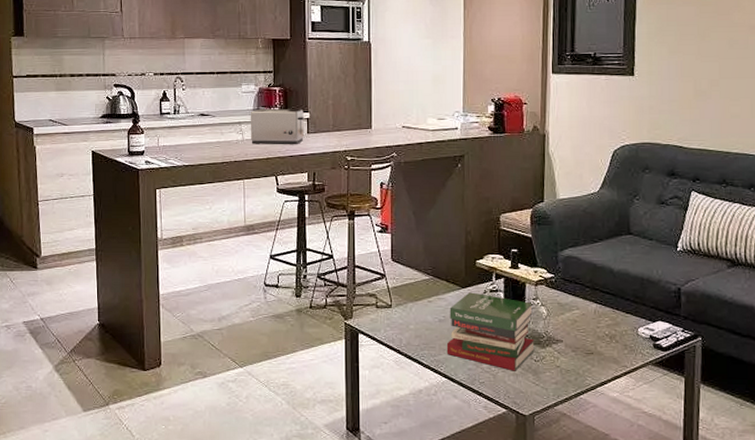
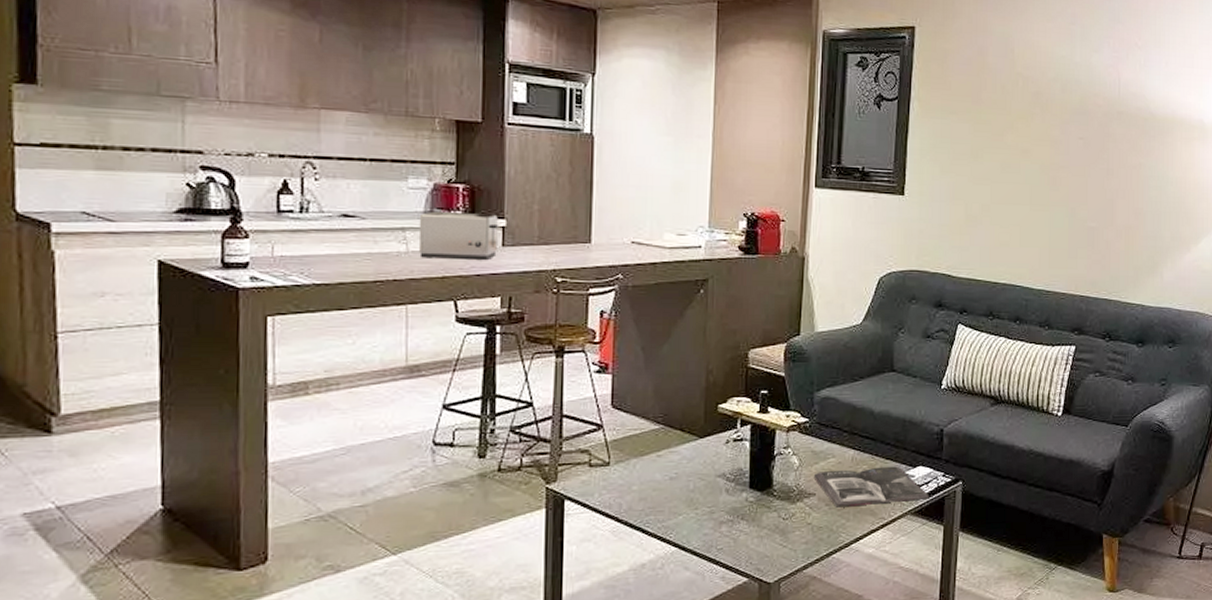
books: present [446,292,535,371] -> none [678,442,783,533]
magazine: none [560,320,669,354] -> present [813,466,929,508]

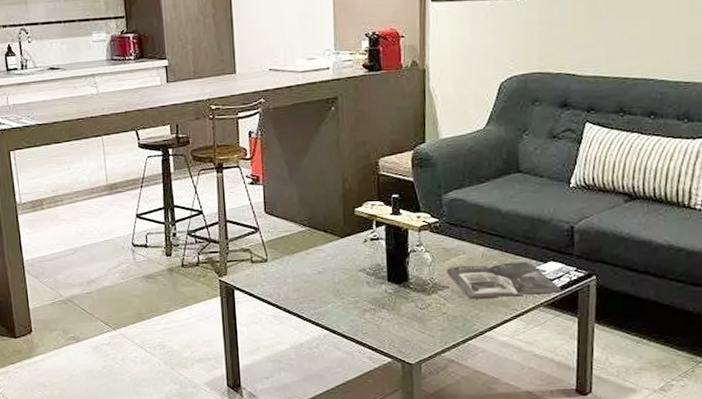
toaster: present [418,212,499,261] -> none [103,56,163,98]

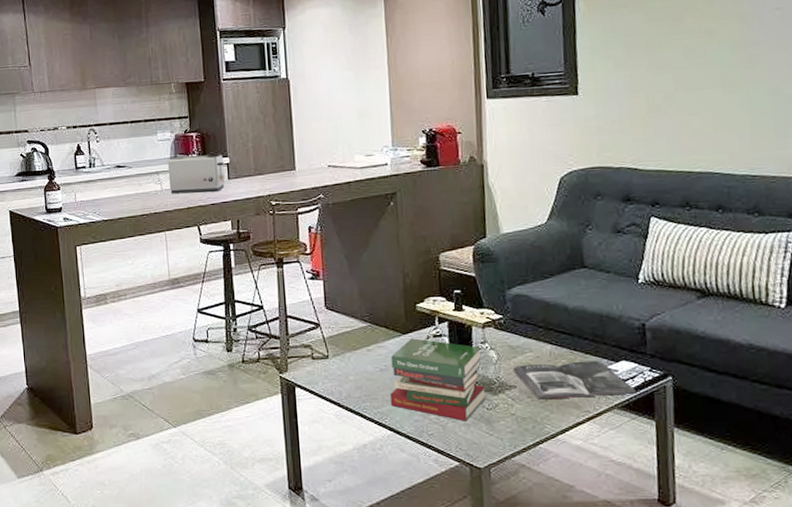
toaster: none [103,56,163,98] -> present [167,154,225,194]
books: none [326,241,420,320] -> present [389,338,486,421]

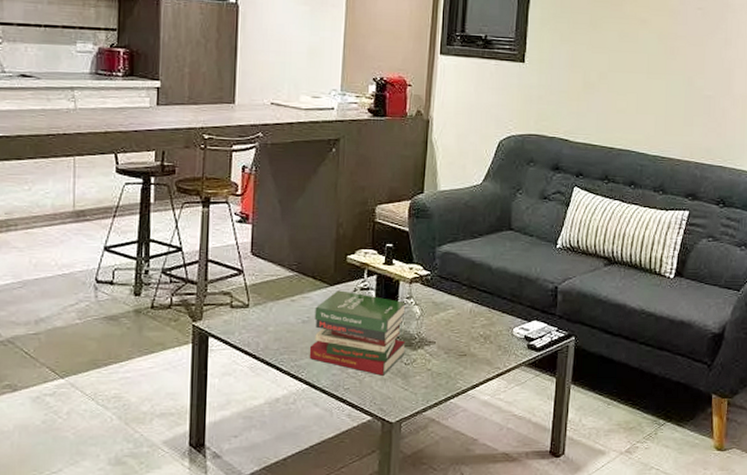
toaster: present [167,154,225,194] -> none [85,73,155,118]
magazine: present [513,360,637,400] -> none [434,319,543,356]

